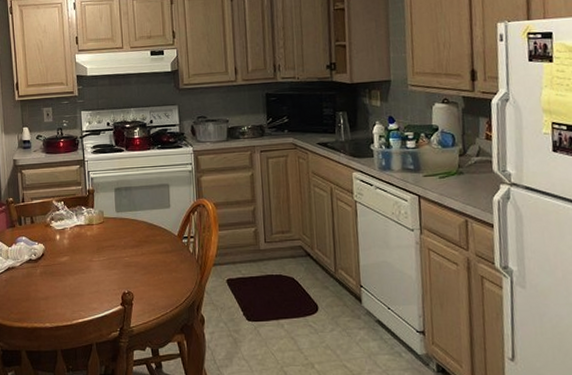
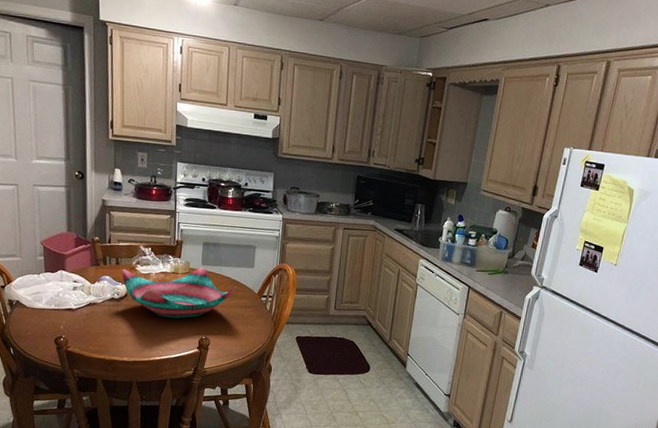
decorative bowl: none [37,213,155,274] -> present [122,266,237,319]

